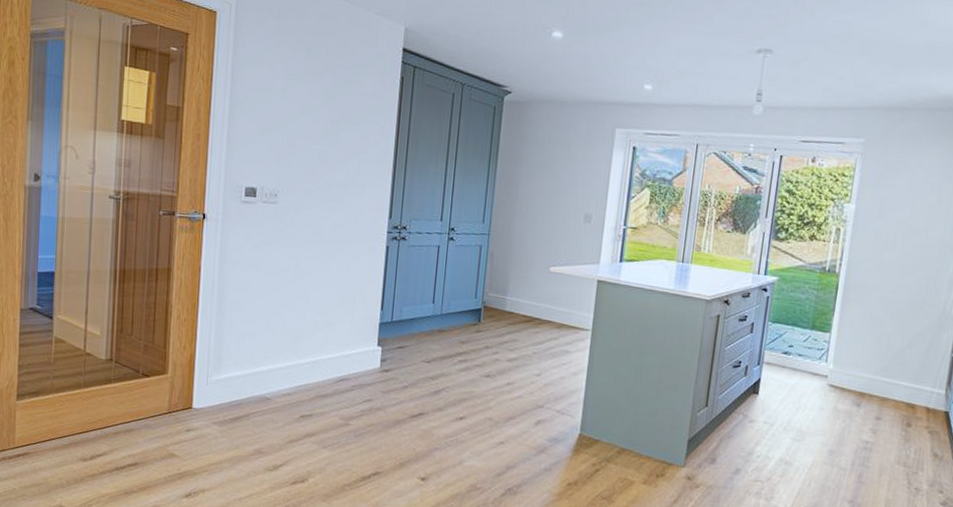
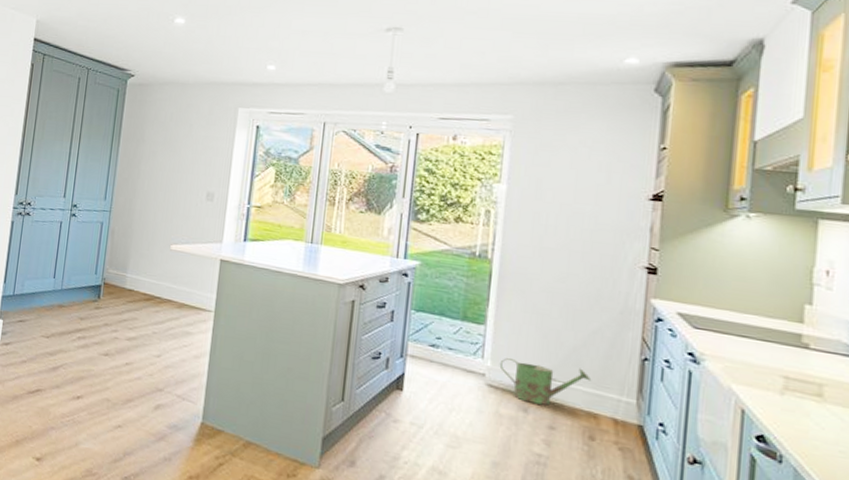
watering can: none [839,361,912,400] -> present [499,358,592,406]

